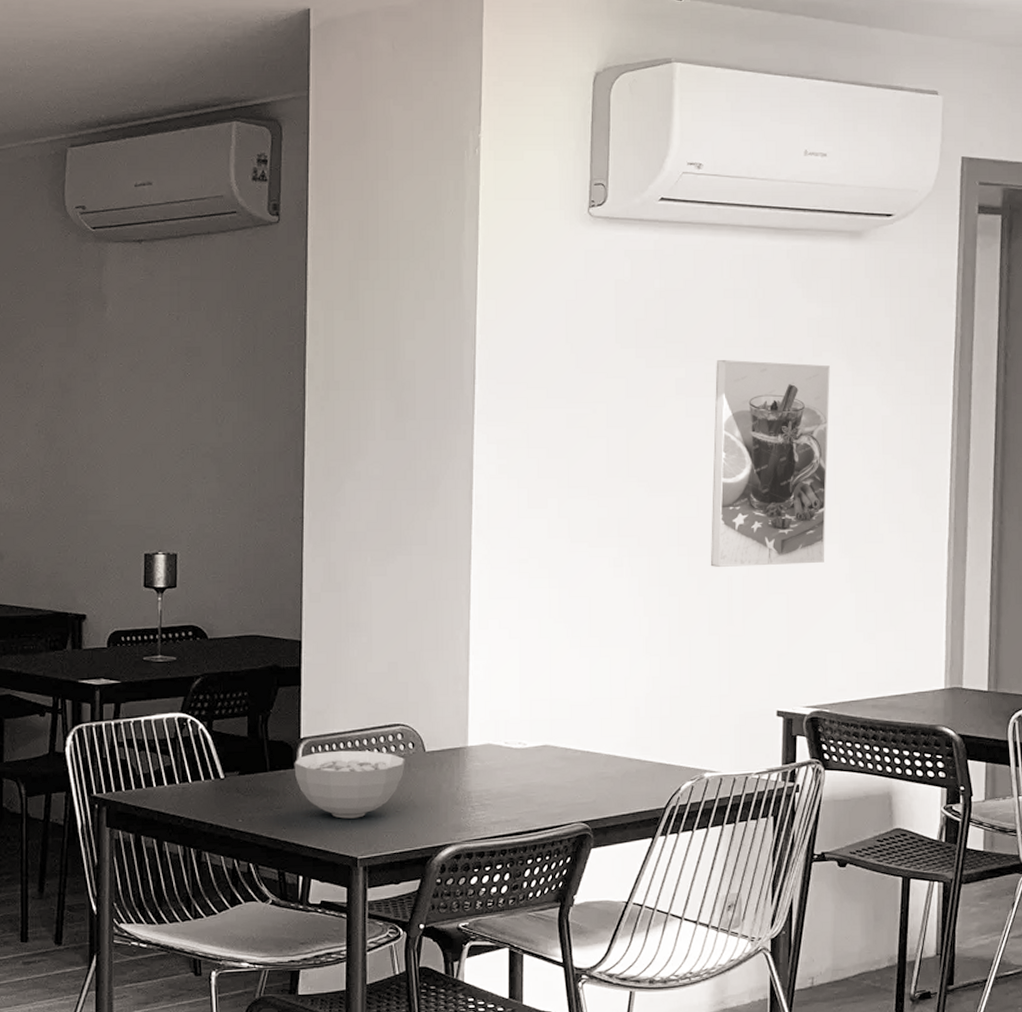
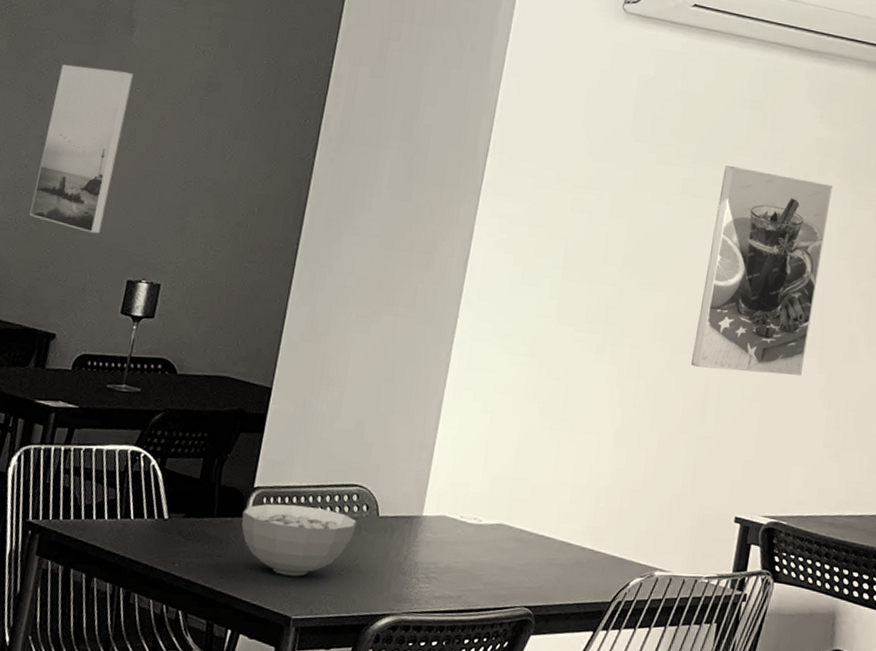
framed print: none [40,348,115,512] -> present [29,64,134,234]

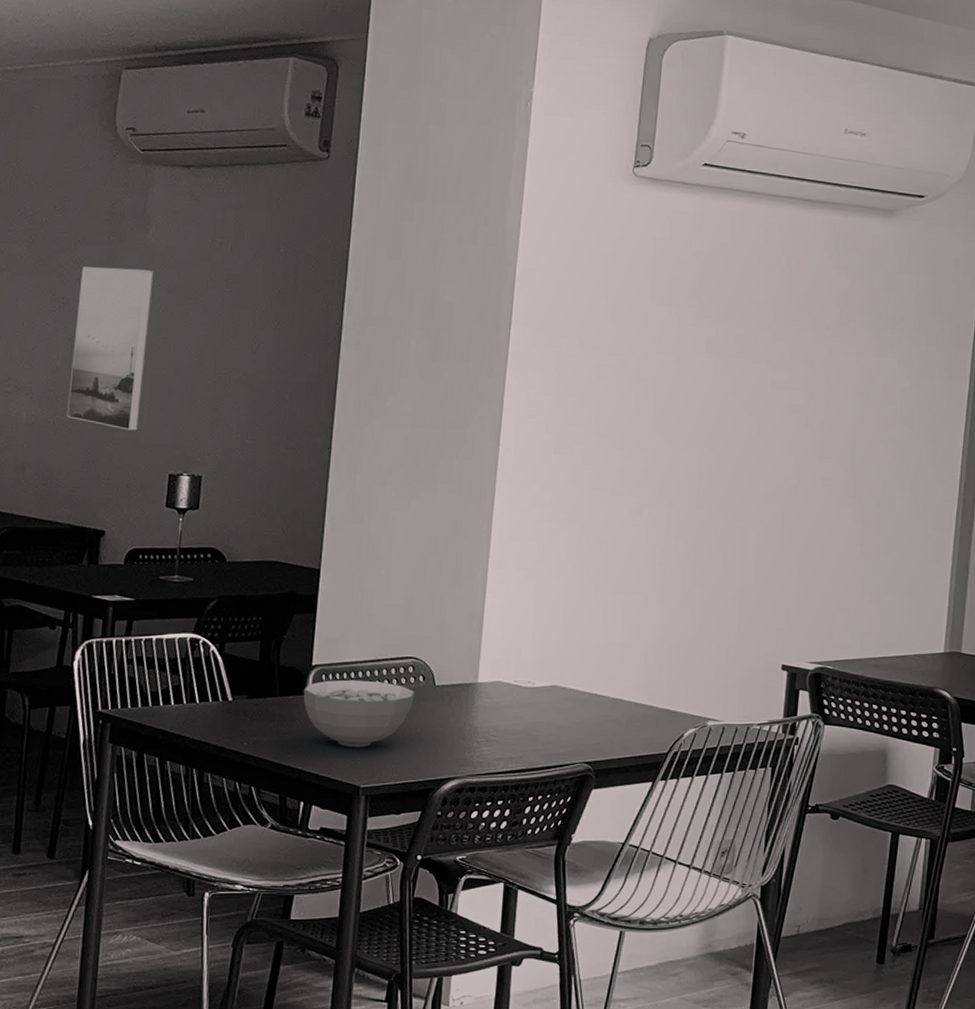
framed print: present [690,166,833,376] -> none [727,323,855,525]

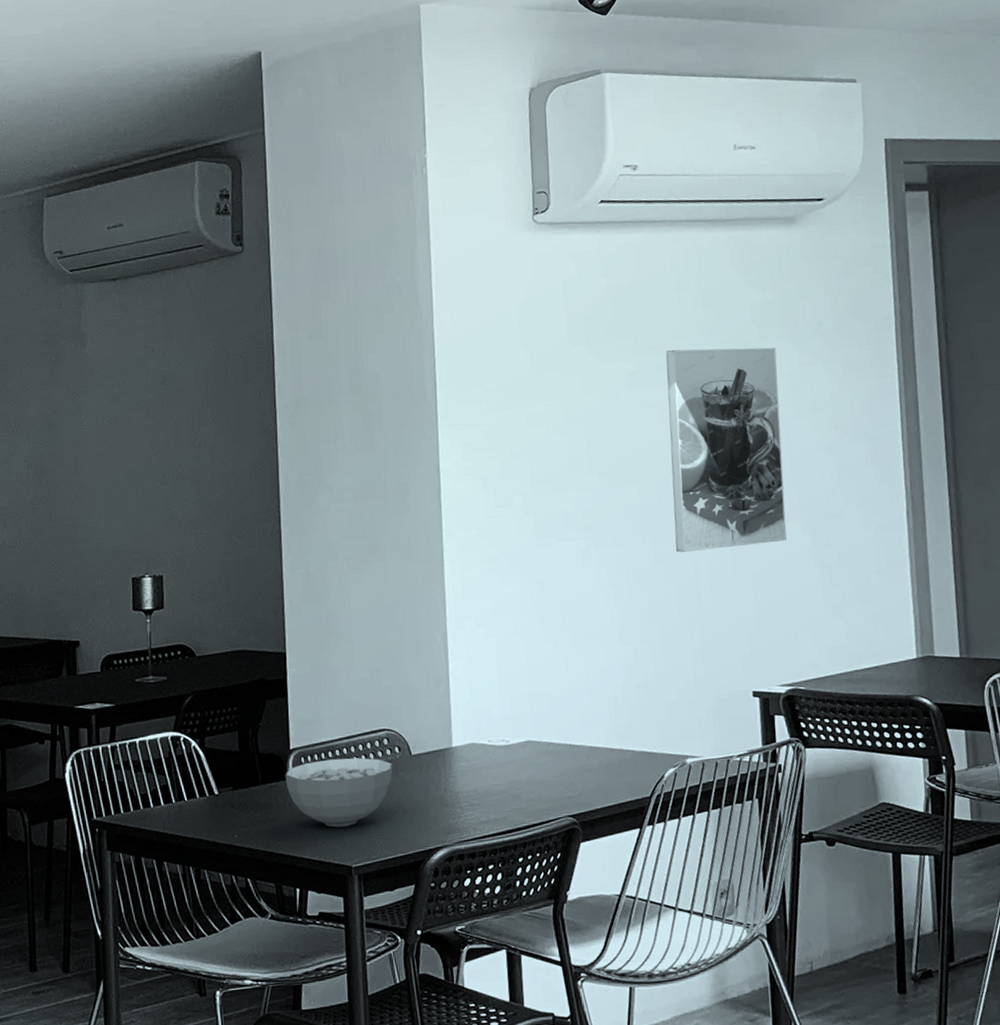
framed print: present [67,266,154,431] -> none [29,383,98,541]
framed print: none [727,323,855,525] -> present [665,347,787,552]

